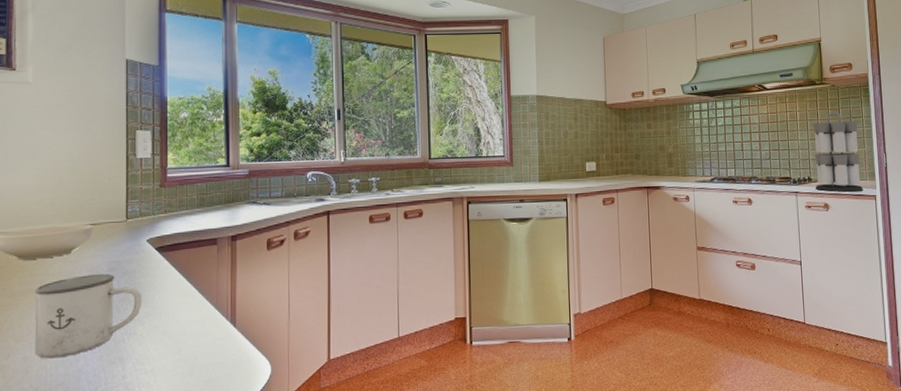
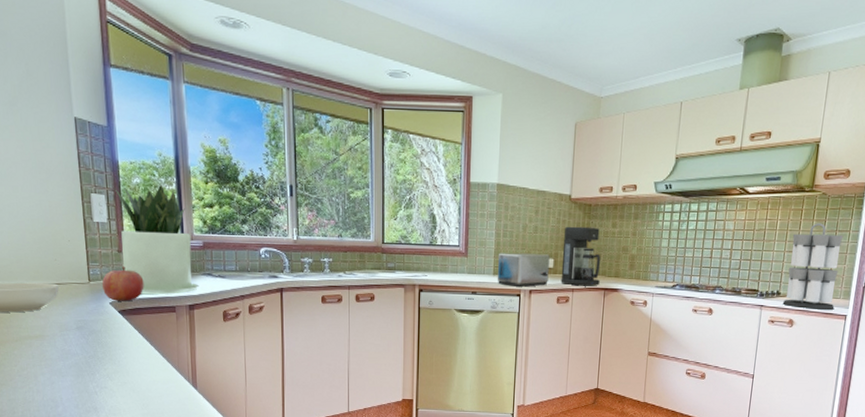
mug: present [34,274,142,359] -> none [11,331,110,403]
fruit: none [140,201,185,238] -> present [101,267,144,301]
planter: none [161,118,243,229] -> present [114,185,199,295]
toaster: none [542,157,593,193] -> present [497,252,550,288]
coffee maker: none [602,129,642,187] -> present [560,226,600,286]

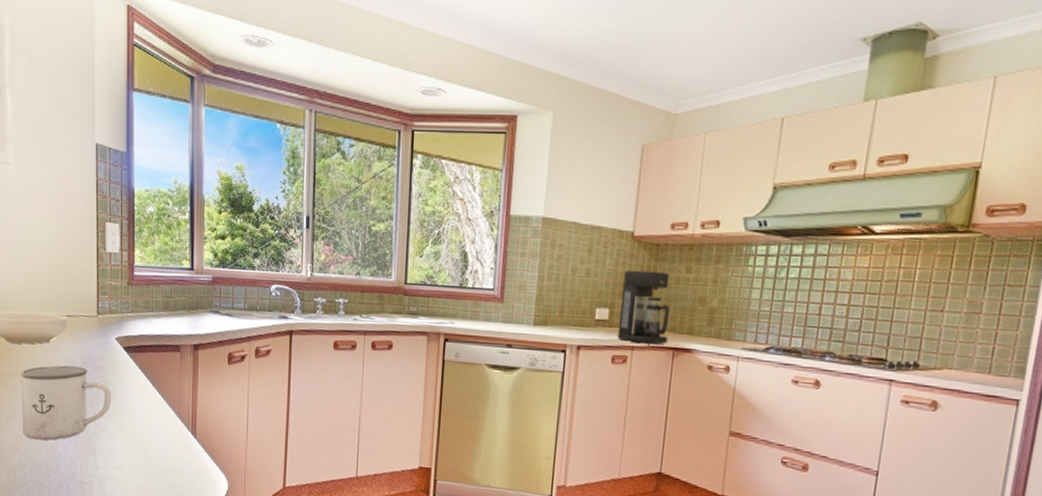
mug: none [11,331,110,403] -> present [20,365,112,441]
fruit: present [101,267,144,301] -> none [109,300,151,338]
planter: present [114,185,199,295] -> none [128,214,206,333]
toaster: present [497,252,550,288] -> none [537,299,605,342]
spice rack: present [782,223,844,311] -> none [921,274,1016,392]

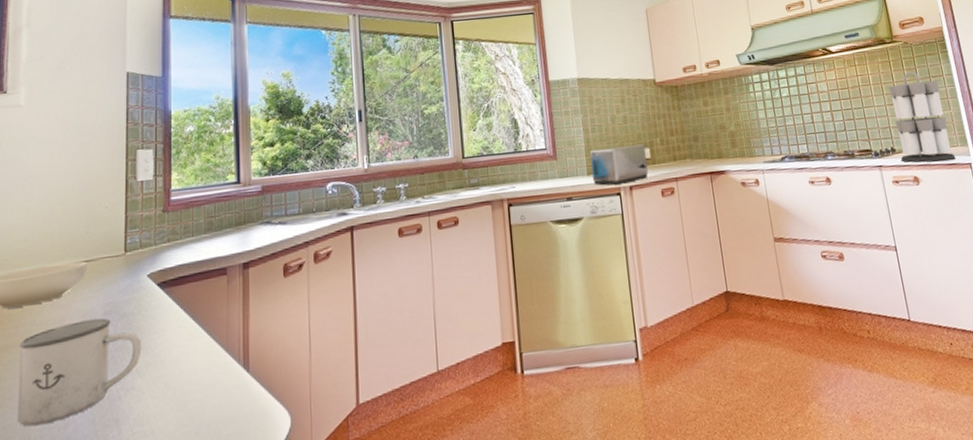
toaster: none [537,299,605,342] -> present [589,144,648,186]
coffee maker: present [617,269,670,345] -> none [654,108,704,175]
spice rack: none [921,274,1016,392] -> present [888,71,956,163]

